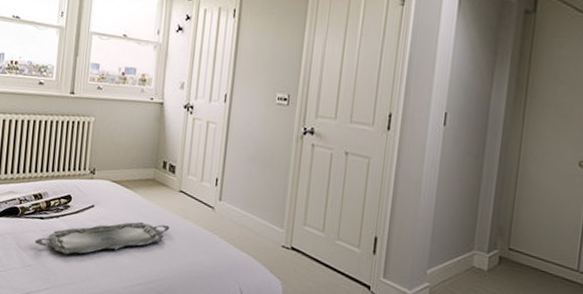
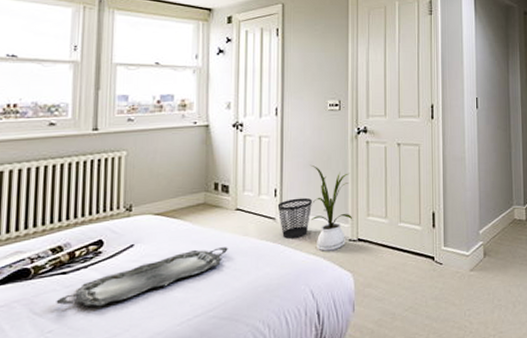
wastebasket: none [217,191,250,232] -> present [277,197,312,239]
house plant: none [248,160,290,254] -> present [311,166,352,252]

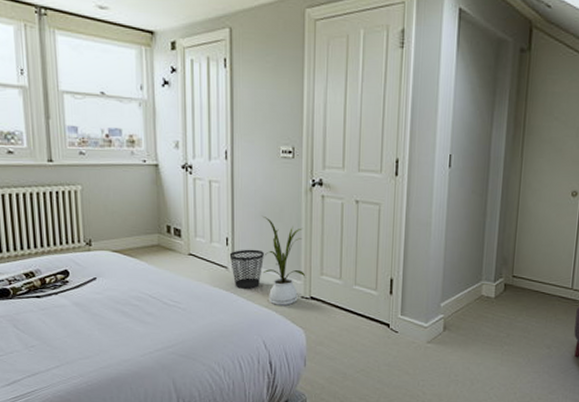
serving tray: present [56,247,228,307] -> none [34,289,183,331]

